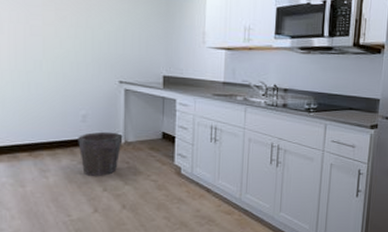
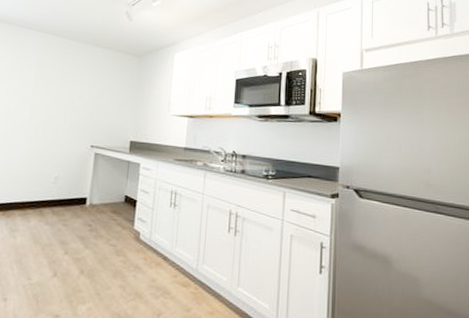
waste bin: present [78,131,123,176] -> none [47,193,89,238]

